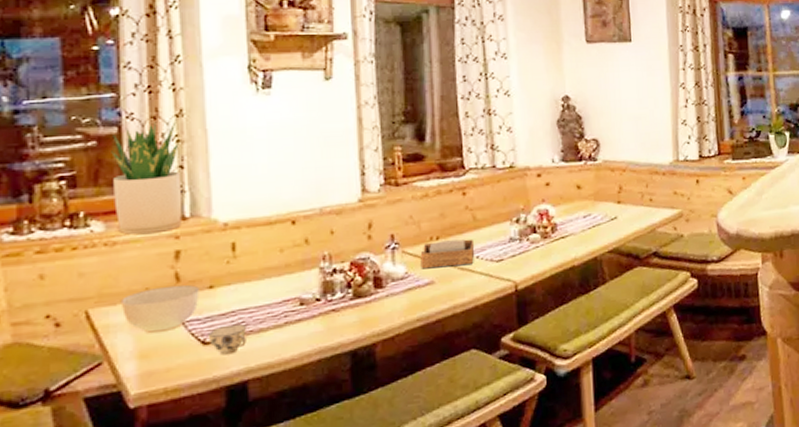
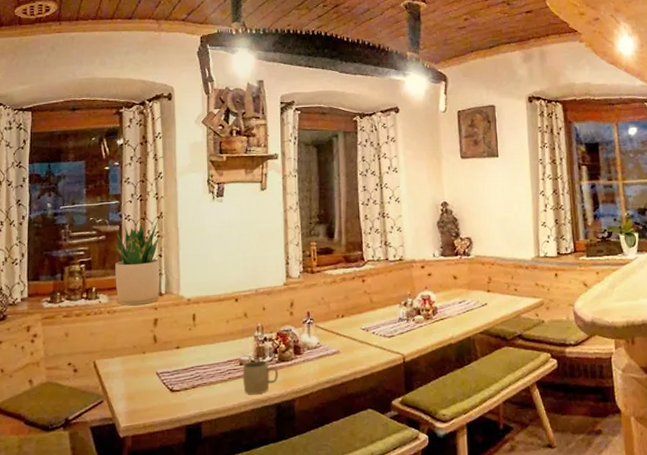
bowl: present [120,284,200,333] -> none [117,345,170,380]
teacup: present [208,323,246,356] -> none [174,377,201,401]
mug: none [303,297,353,341] -> present [242,360,278,394]
napkin holder: present [420,239,475,269] -> none [329,318,372,341]

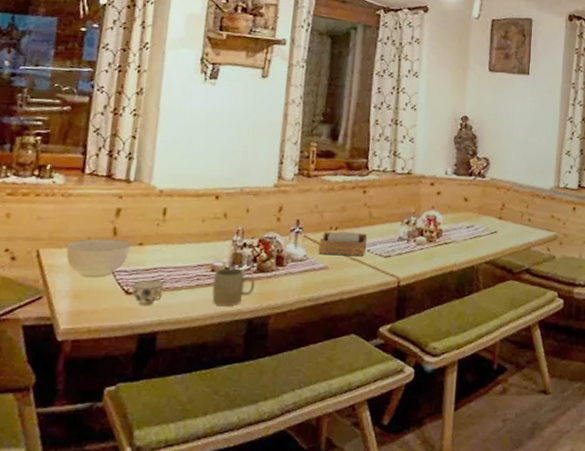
planter: present [114,220,160,306] -> none [75,96,137,191]
bowl: none [117,345,170,380] -> present [66,238,131,277]
teacup: none [174,377,201,401] -> present [131,279,164,306]
napkin holder: none [329,318,372,341] -> present [318,231,368,257]

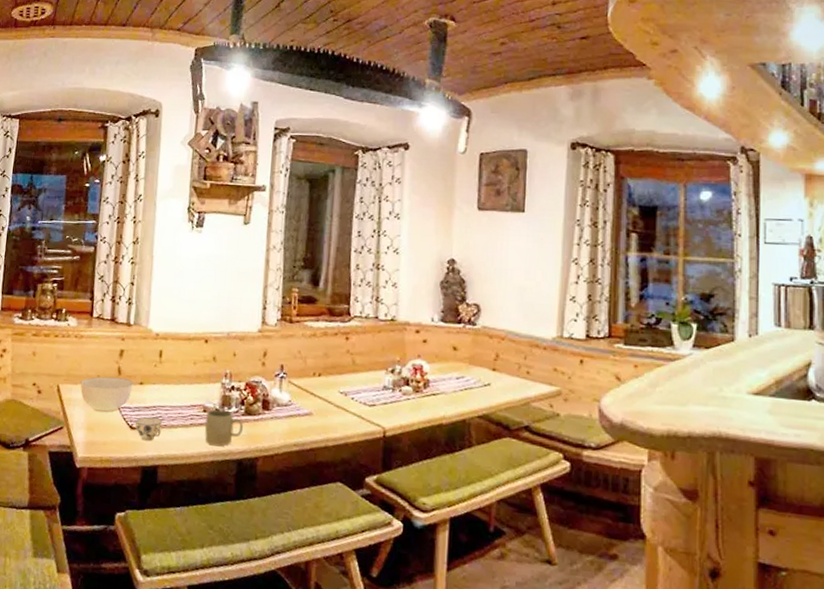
napkin holder: present [318,231,368,257] -> none [302,378,351,405]

